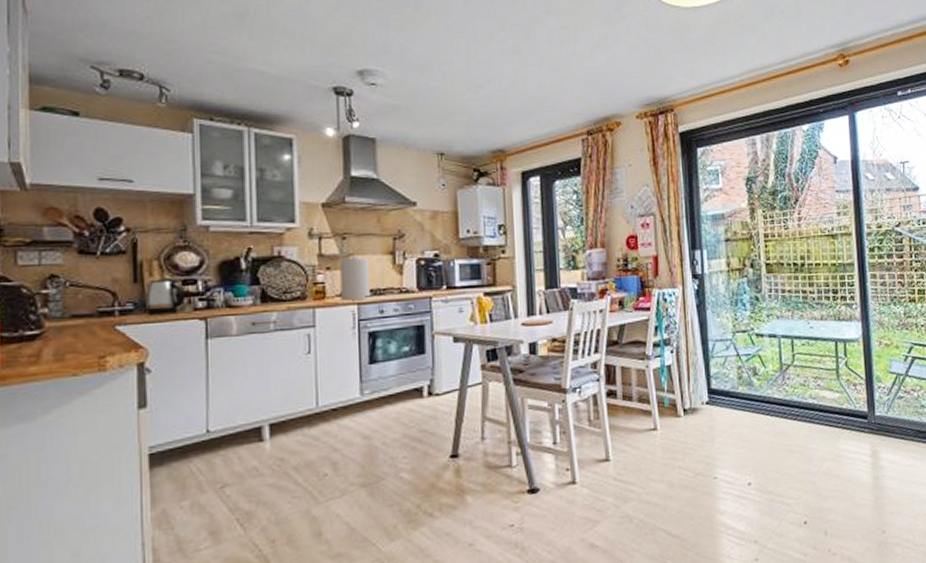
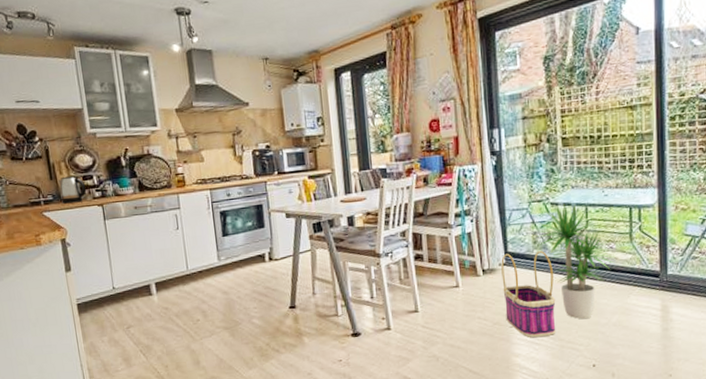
paper towel holder: present [339,256,370,303] -> none [193,150,219,189]
basket: none [704,387,764,490] -> present [501,250,556,337]
potted plant: none [739,335,825,467] -> present [534,204,617,319]

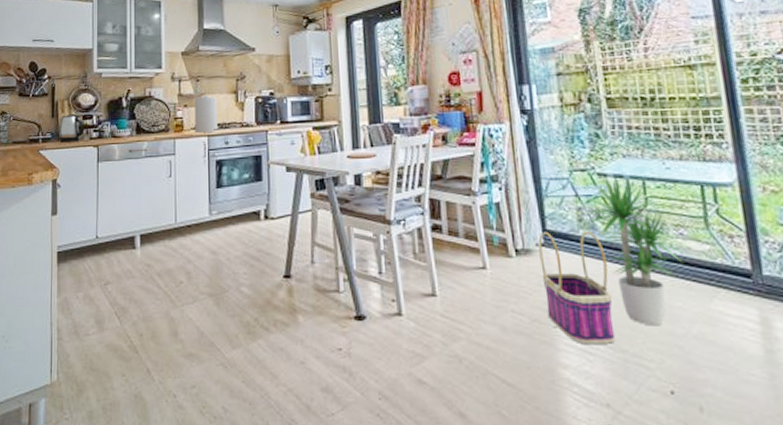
paper towel holder: none [193,150,219,189] -> present [194,95,218,135]

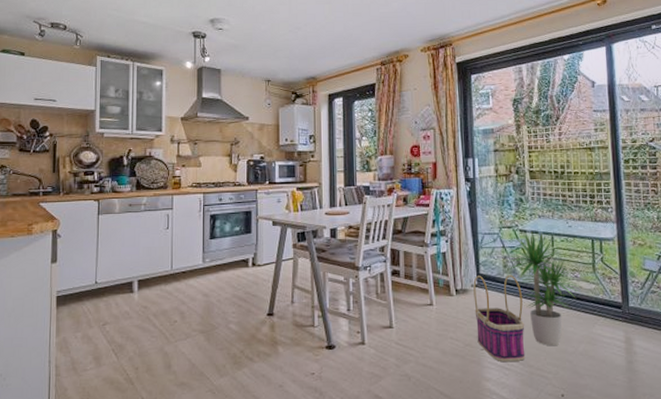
kettle: present [59,114,85,144] -> none [60,170,86,197]
paper towel holder: present [194,95,218,135] -> none [191,157,212,192]

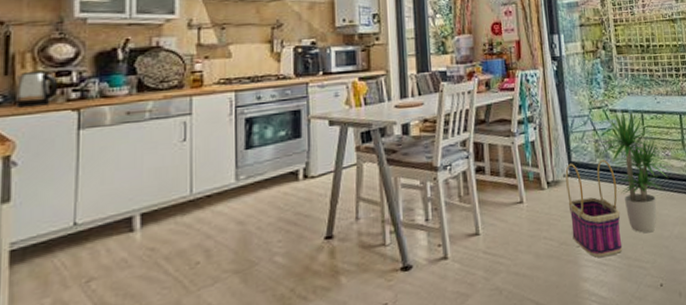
kettle: none [60,170,86,197] -> present [16,70,59,108]

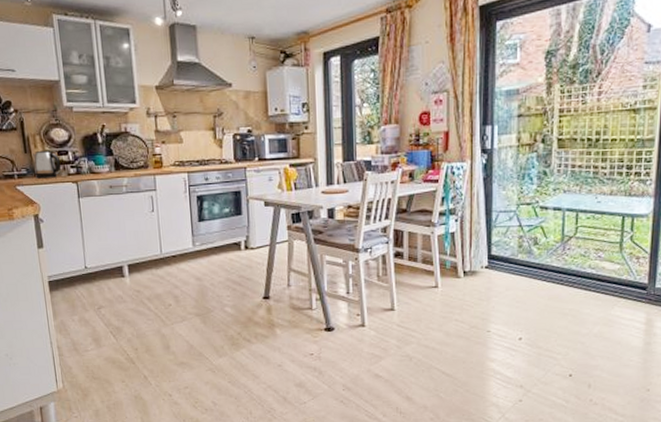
basket: present [565,159,623,258] -> none [483,255,537,343]
potted plant: present [596,110,674,233] -> none [520,208,604,327]

